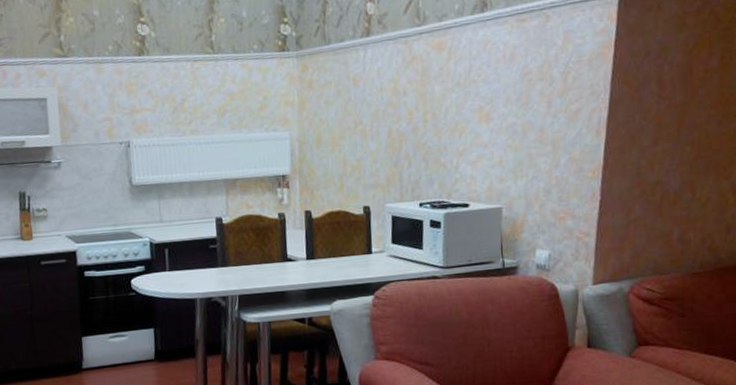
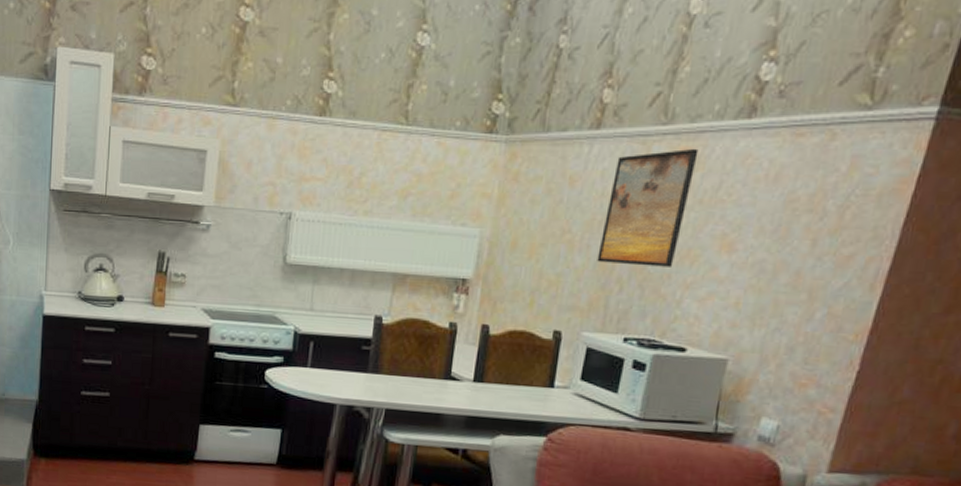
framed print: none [386,42,449,145] -> present [597,148,699,267]

